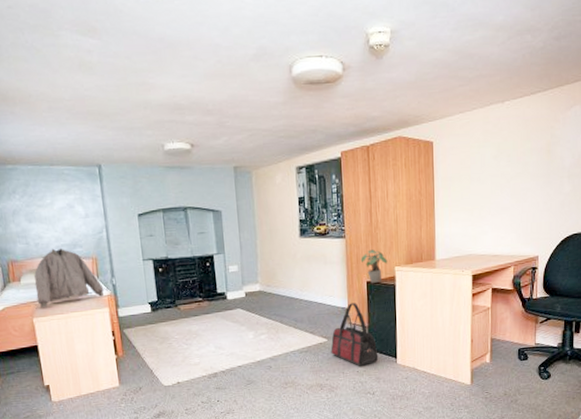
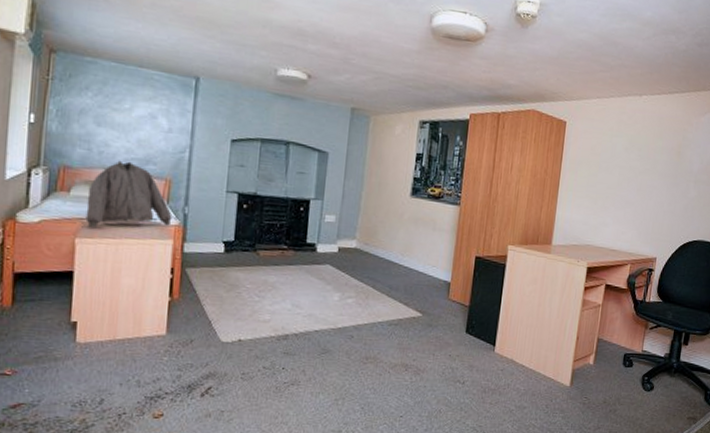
duffel bag: present [331,303,379,366] -> none [423,277,476,350]
potted plant: present [360,249,388,283] -> none [472,222,502,260]

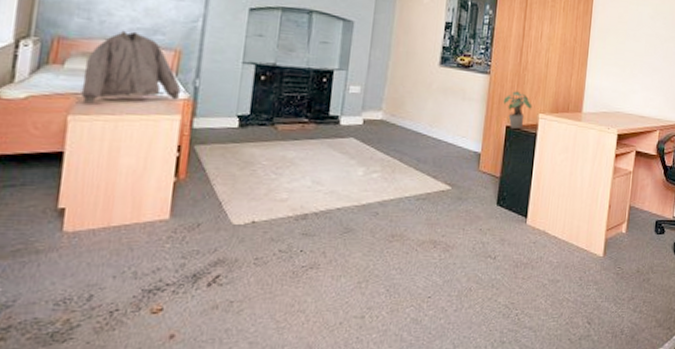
potted plant: none [472,222,502,260] -> present [503,91,532,129]

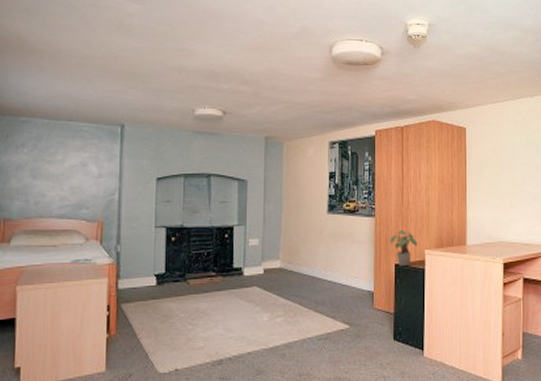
jacket: present [80,30,181,104] -> none [25,208,106,275]

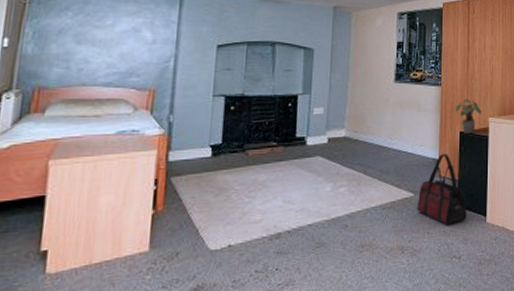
duffel bag: none [352,286,404,358] -> present [416,154,467,225]

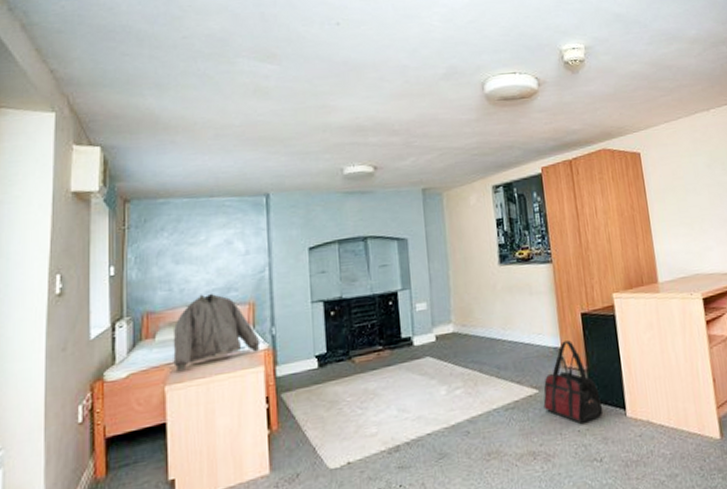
jacket: none [61,76,156,148] -> present [173,293,261,372]
potted plant: present [455,99,482,134] -> none [571,274,604,315]

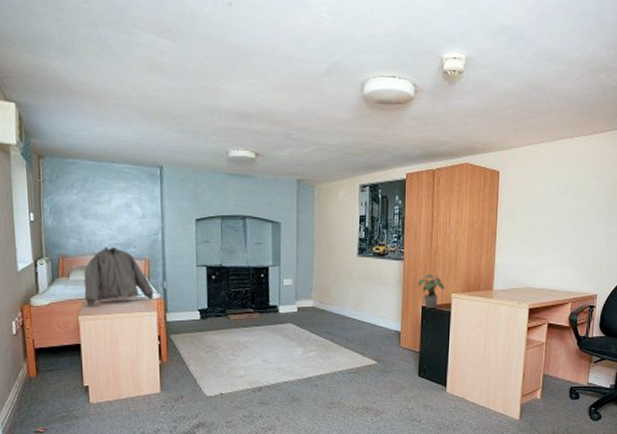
duffel bag: present [543,340,603,423] -> none [380,327,428,392]
potted plant: none [571,274,604,315] -> present [417,274,445,308]

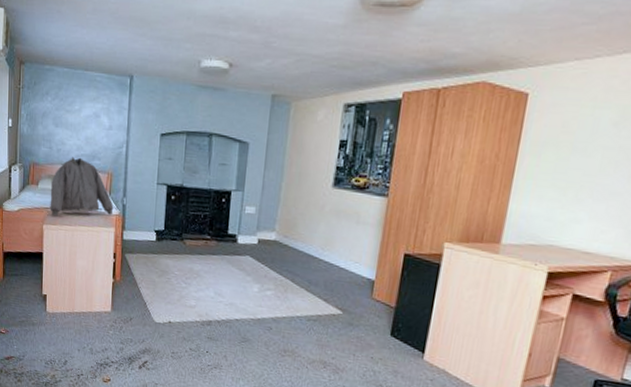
potted plant: present [417,274,445,308] -> none [401,216,437,258]

